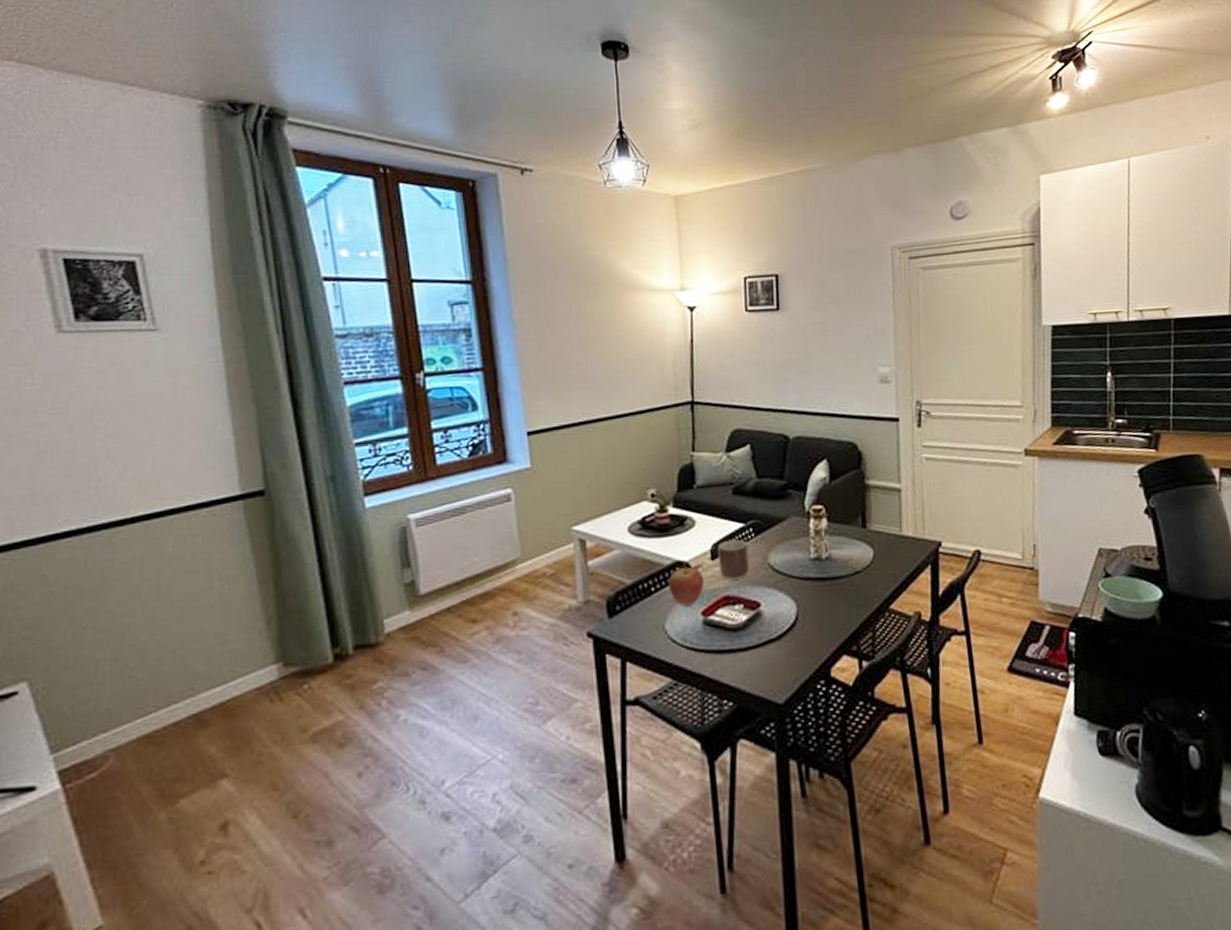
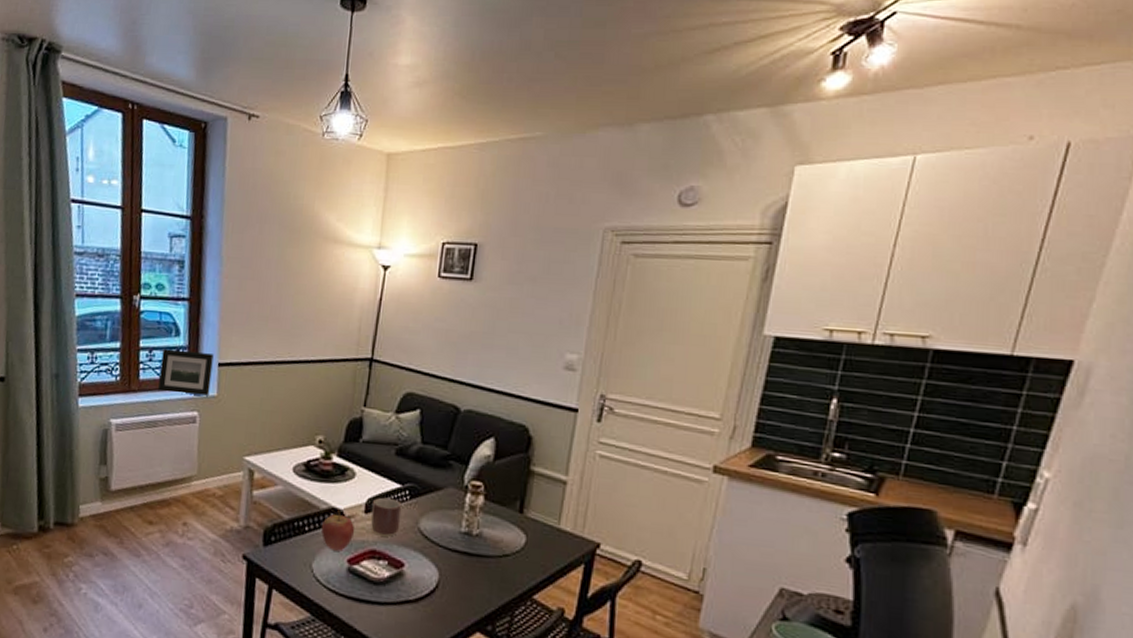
picture frame: none [460,423,522,474] -> present [158,349,214,396]

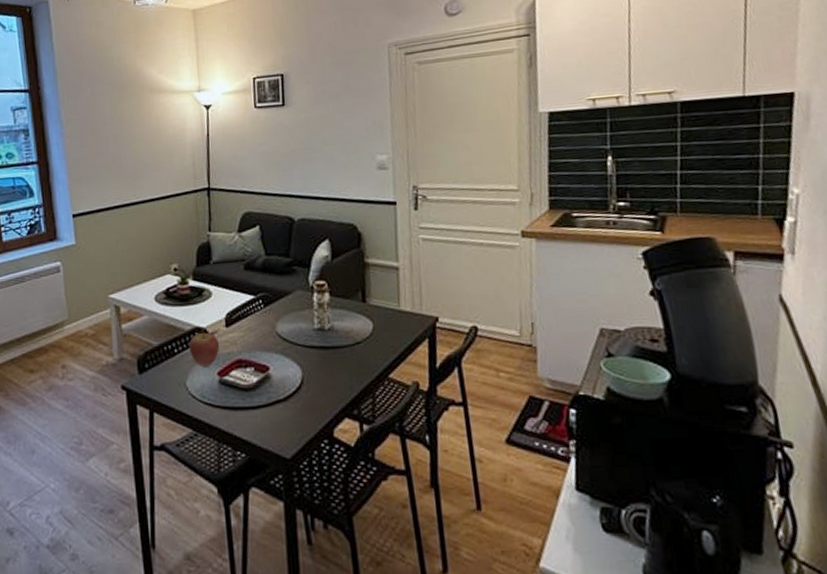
picture frame: present [158,349,214,396] -> none [20,207,69,249]
mug: present [371,497,402,537] -> none [230,309,260,345]

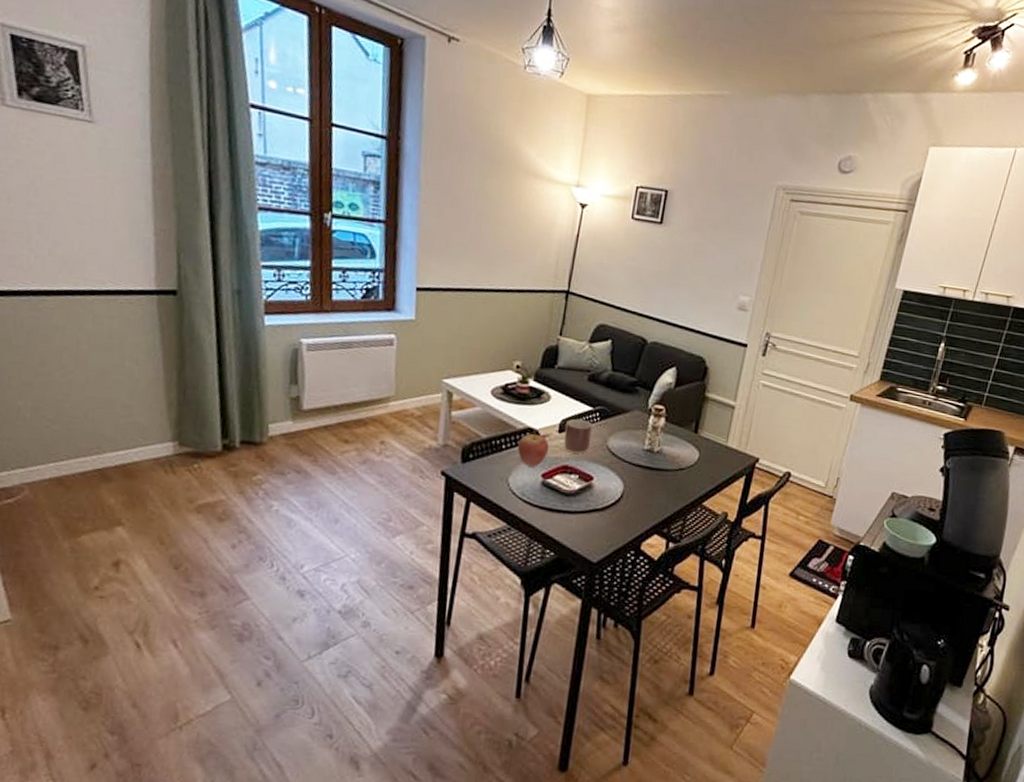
mug: none [230,309,260,345] -> present [564,418,593,454]

